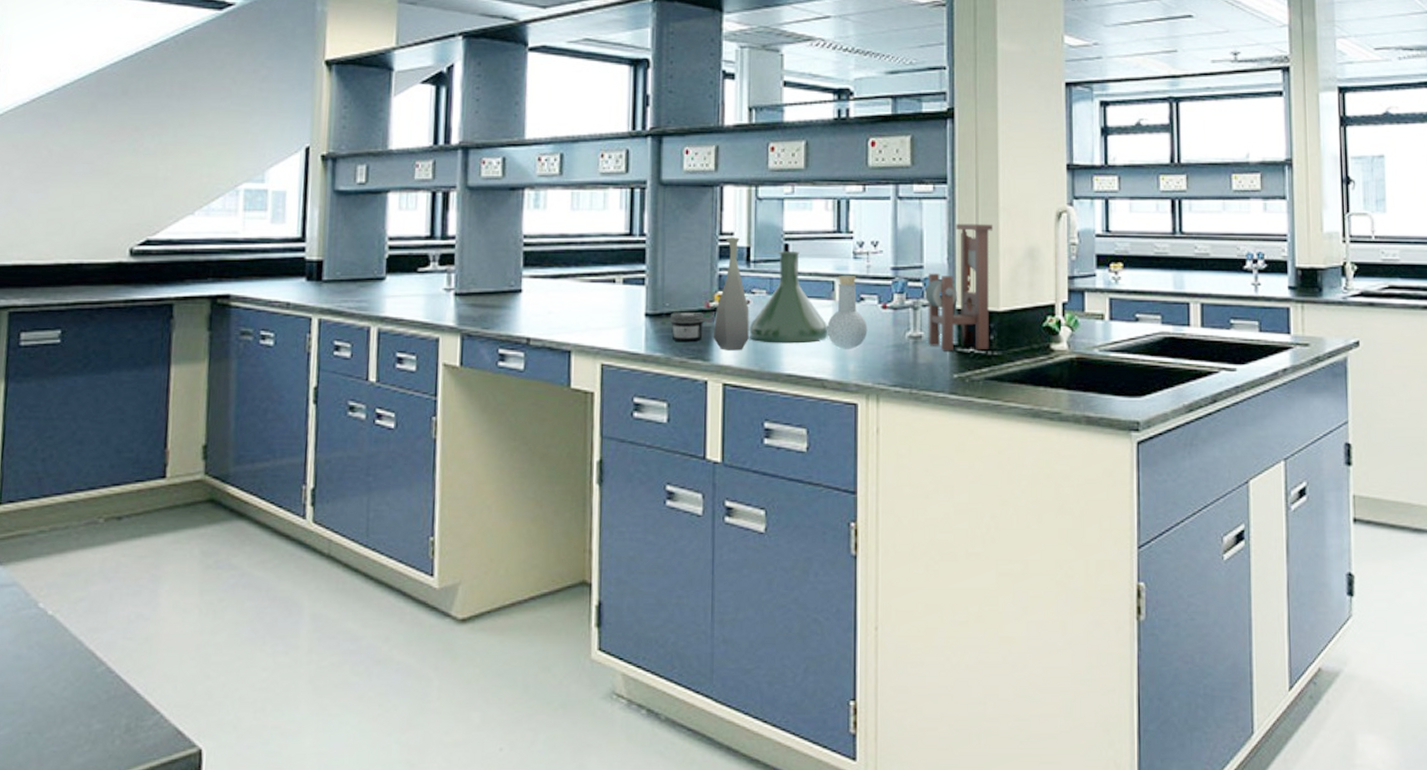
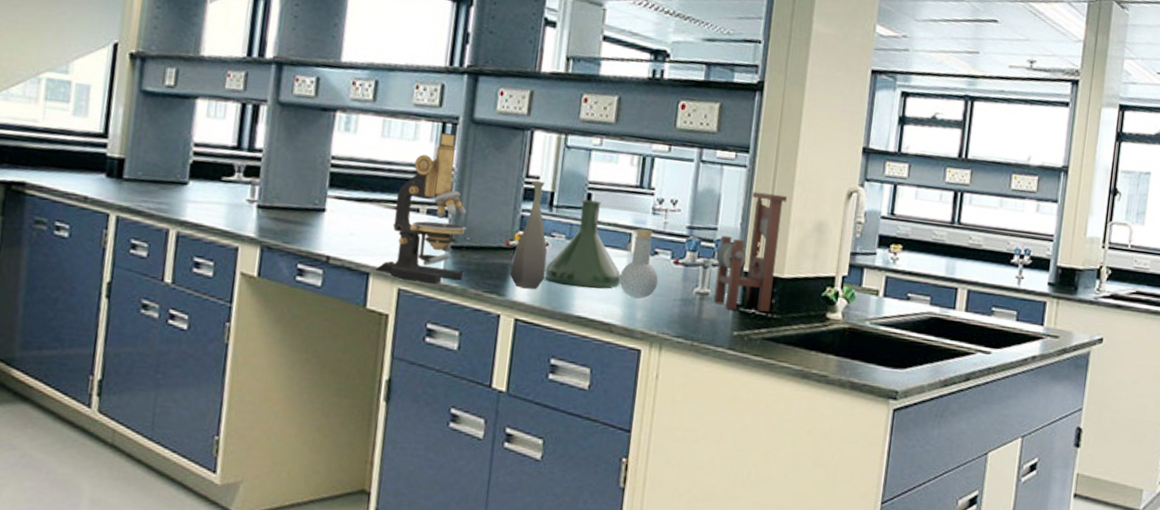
microscope: none [577,199,665,356] -> present [375,133,467,285]
jar: present [671,311,705,343] -> none [469,247,504,277]

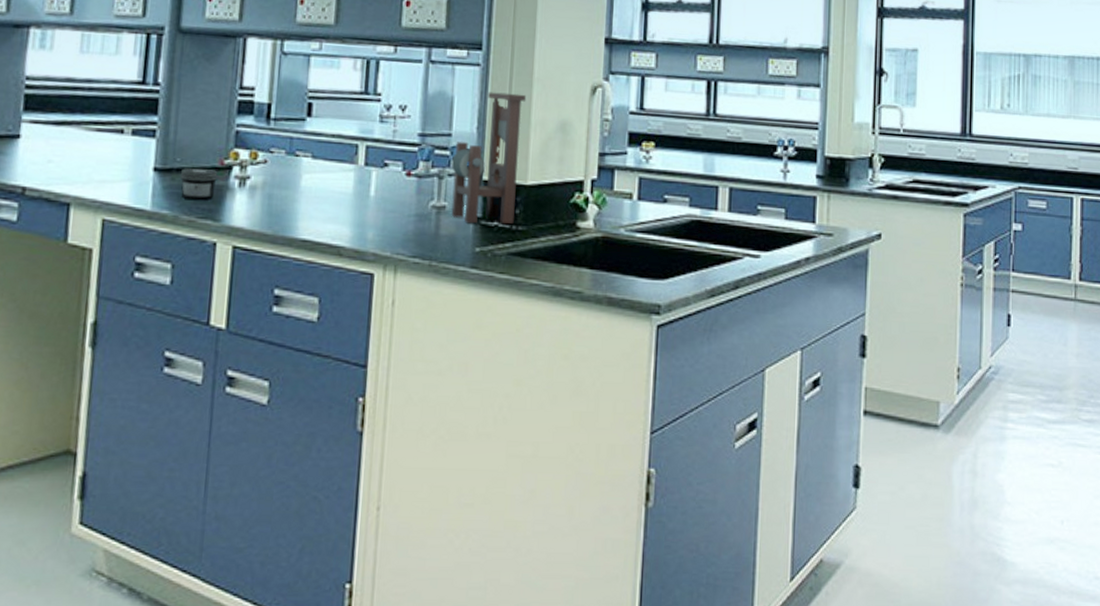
microscope: present [375,133,467,285] -> none [77,45,177,213]
jar: none [469,247,504,277] -> present [181,168,218,201]
bottle: present [509,180,548,290] -> none [225,92,266,213]
flask: present [544,199,621,289] -> none [264,110,349,208]
flask: present [619,229,659,300] -> none [347,139,390,218]

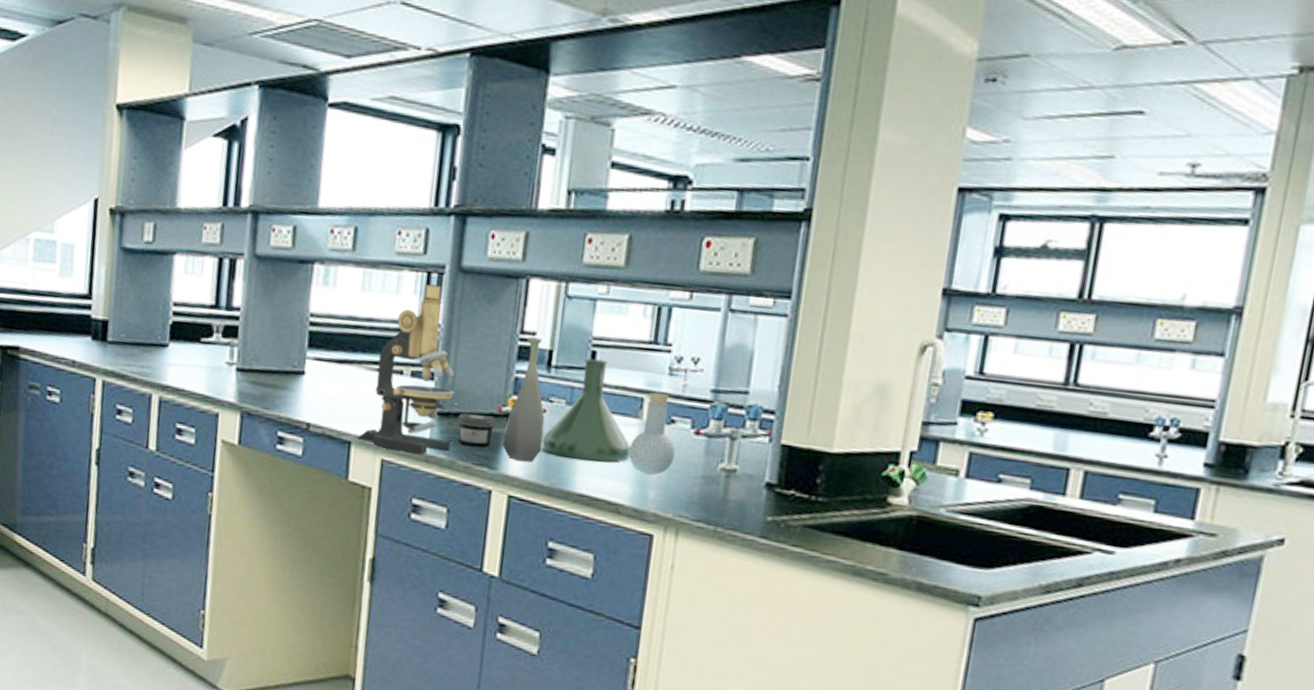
microscope: none [77,45,177,213] -> present [357,284,455,455]
bottle: none [225,92,266,213] -> present [502,337,545,463]
flask: none [264,110,349,208] -> present [541,358,631,463]
flask: none [347,139,390,218] -> present [628,392,676,476]
paper towel holder: present [451,92,527,225] -> none [742,346,840,495]

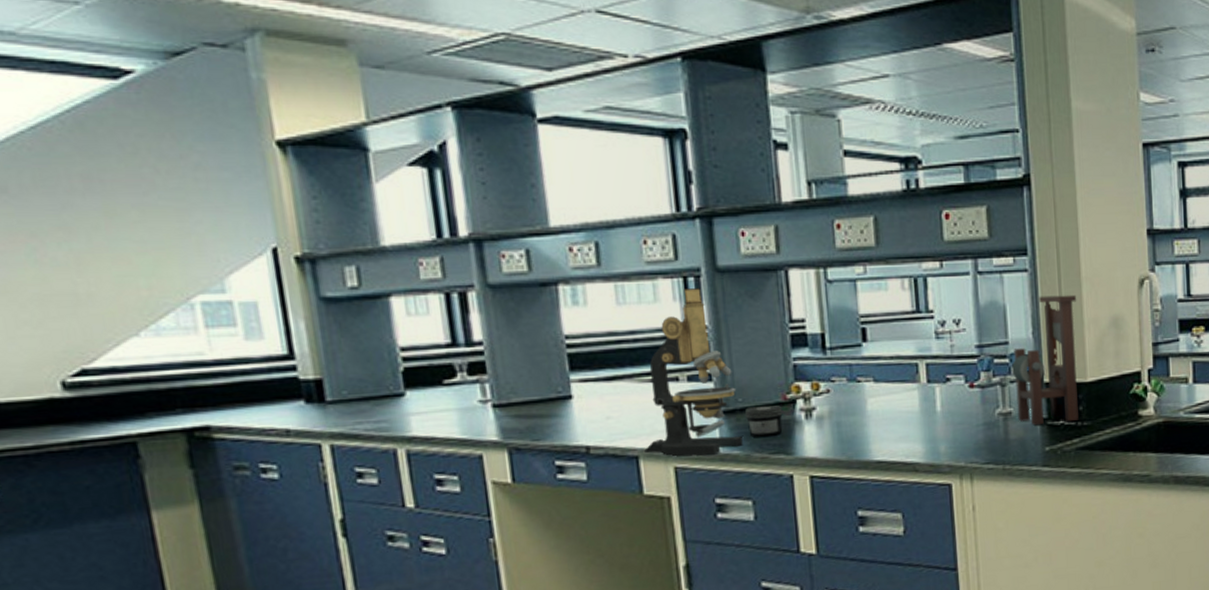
bottle: present [502,337,545,463] -> none [793,324,833,443]
flask: present [541,358,631,463] -> none [832,335,916,431]
flask: present [628,392,676,476] -> none [914,356,956,433]
paper towel holder: none [742,346,840,495] -> present [1011,294,1079,426]

